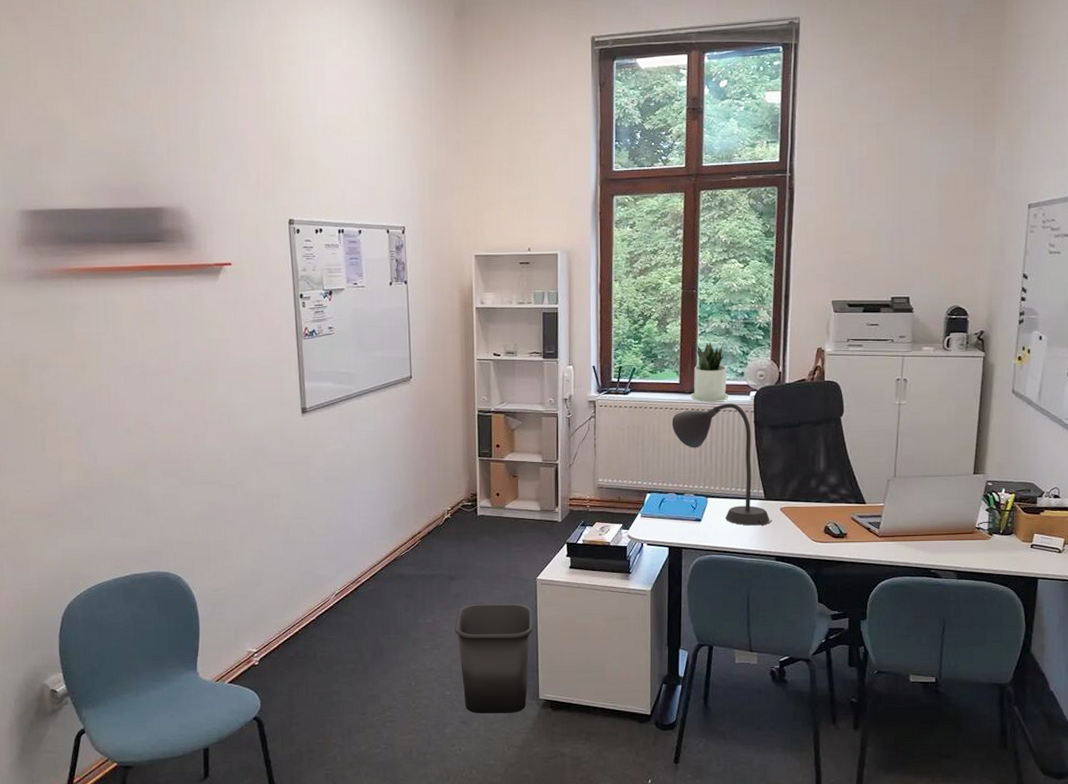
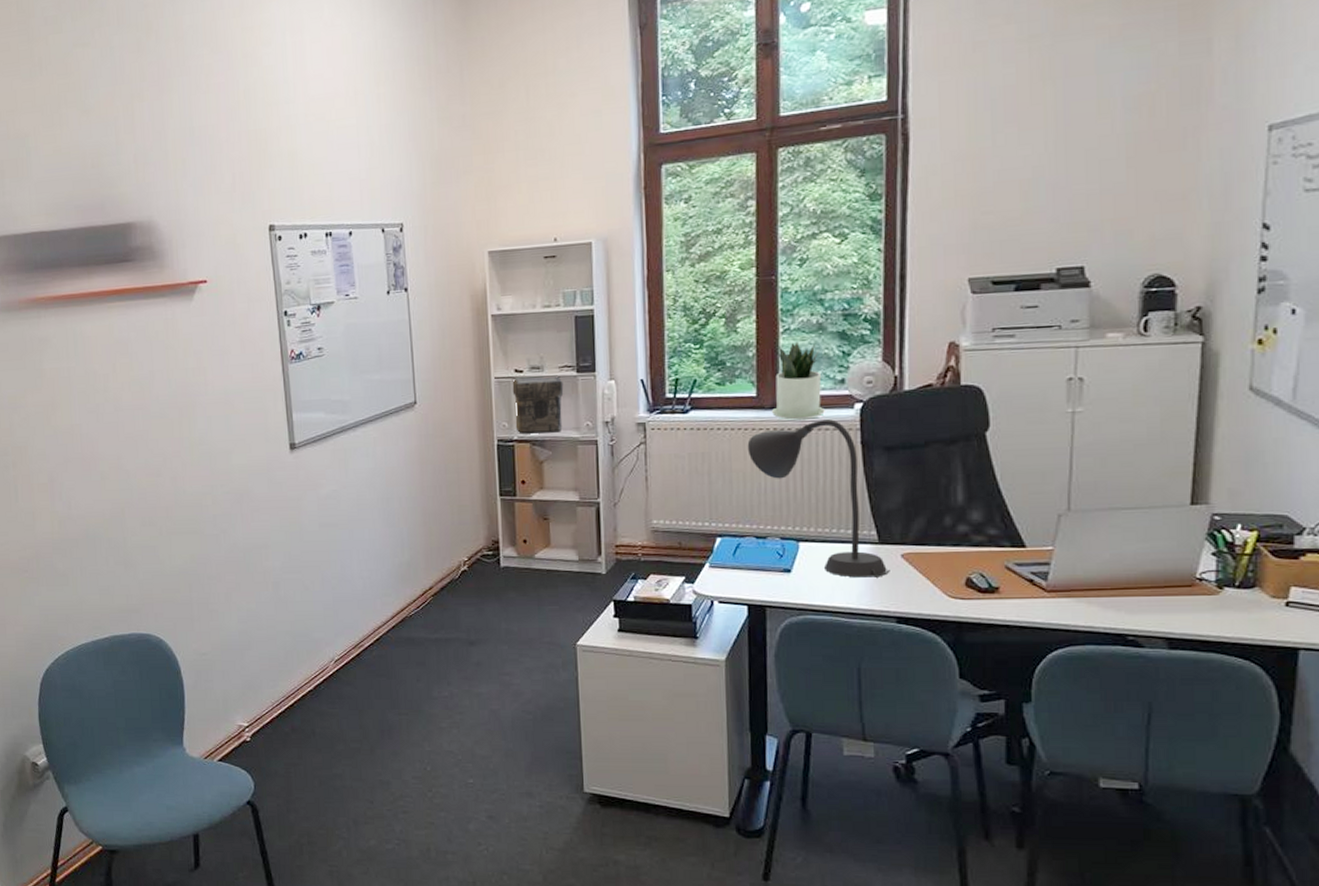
waste bin: present [454,603,534,714] -> none [476,674,575,808]
decorative box: none [491,359,532,408] -> present [512,375,564,435]

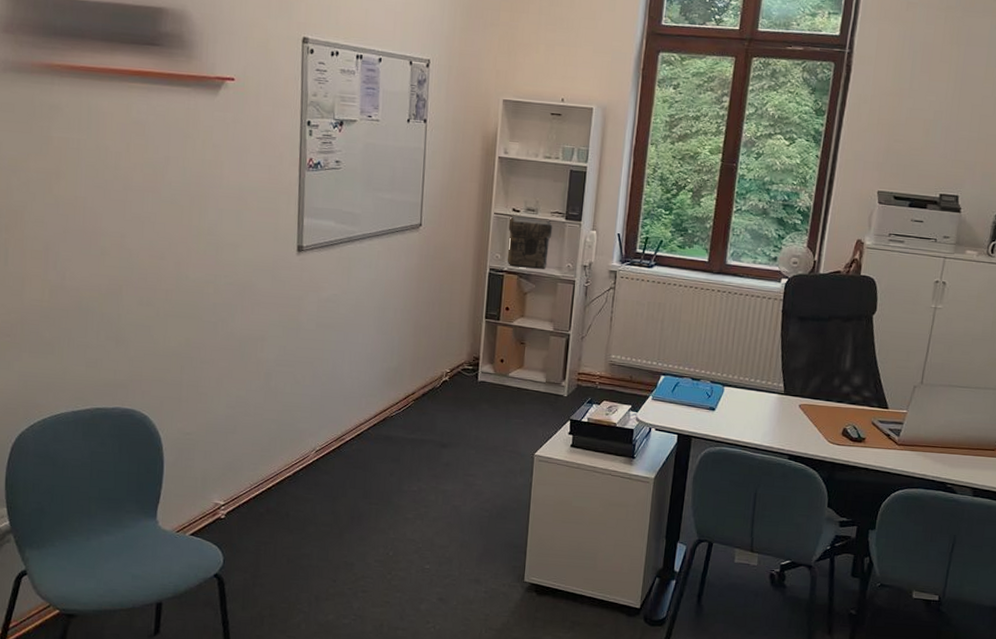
desk lamp: present [747,419,890,578] -> none [695,288,789,422]
planter: present [771,341,825,420] -> none [717,221,761,287]

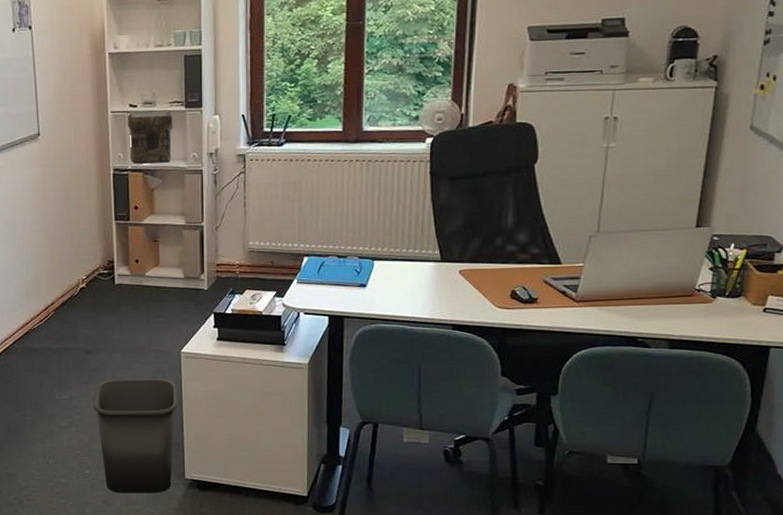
waste bin: none [441,475,527,594] -> present [93,378,178,493]

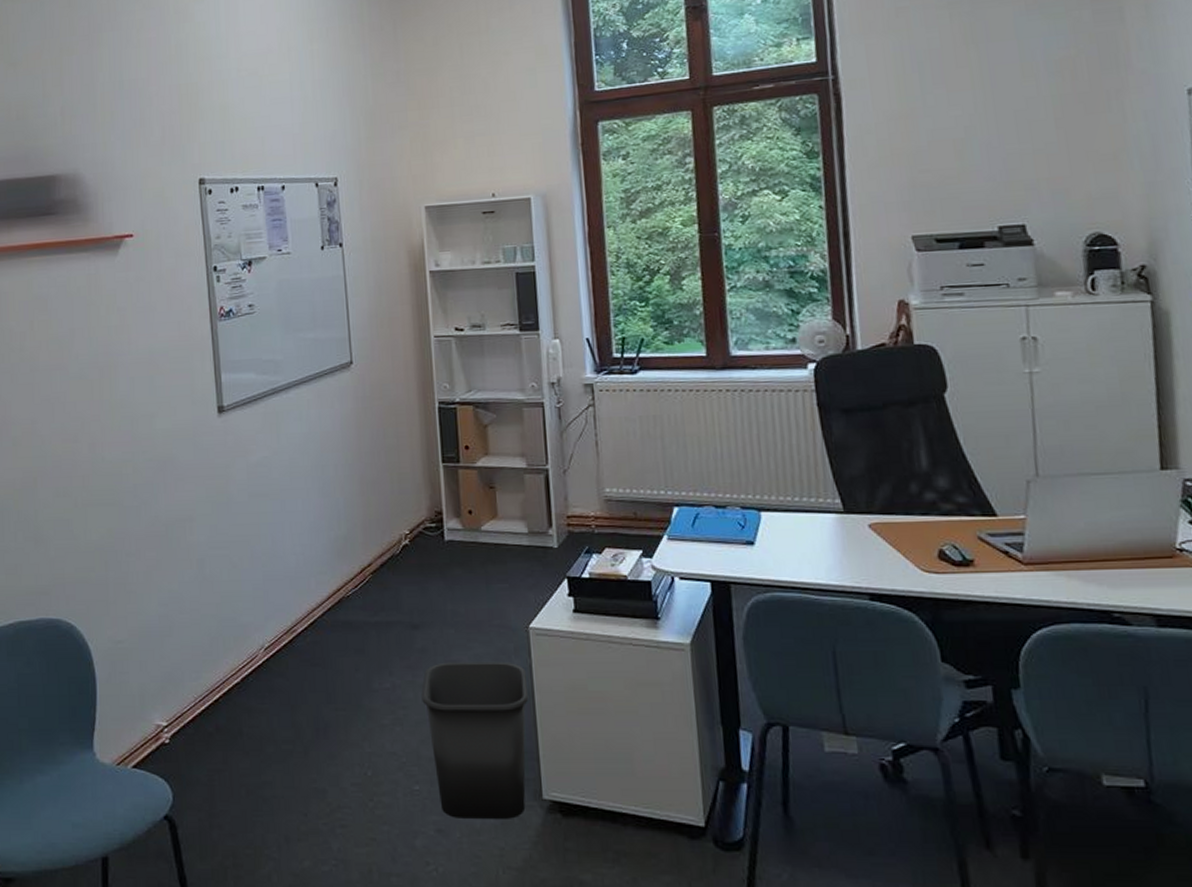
decorative box: present [127,110,173,165] -> none [452,334,507,397]

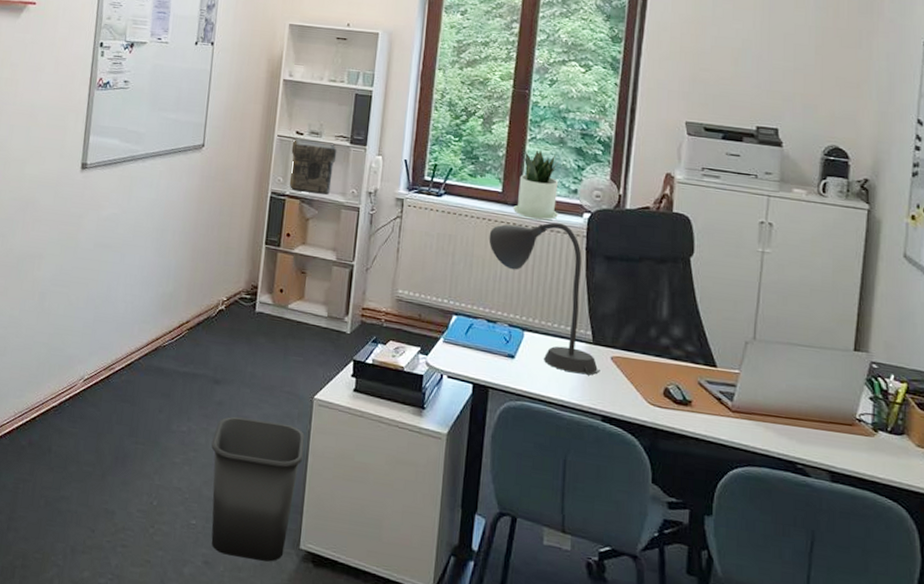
decorative box: none [452,334,507,397] -> present [289,138,337,196]
desk lamp: none [700,380,859,550] -> present [489,222,600,376]
planter: none [722,299,778,381] -> present [512,150,559,221]

